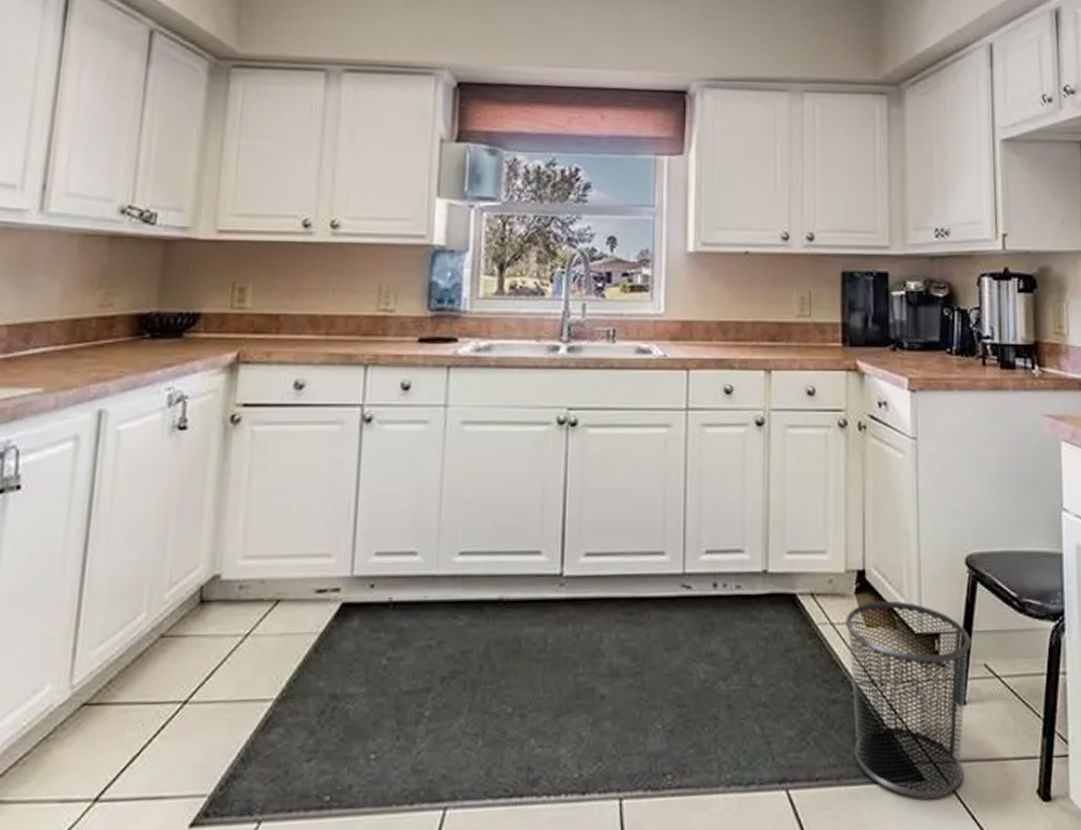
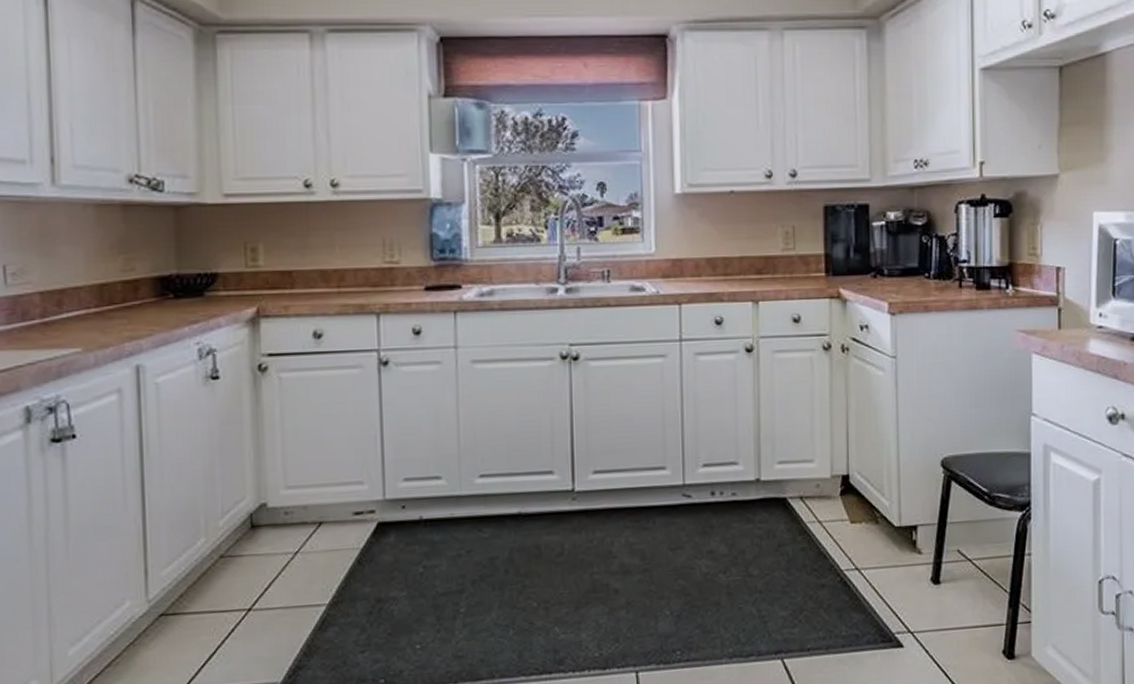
waste bin: present [845,600,971,799] -> none [832,500,945,662]

